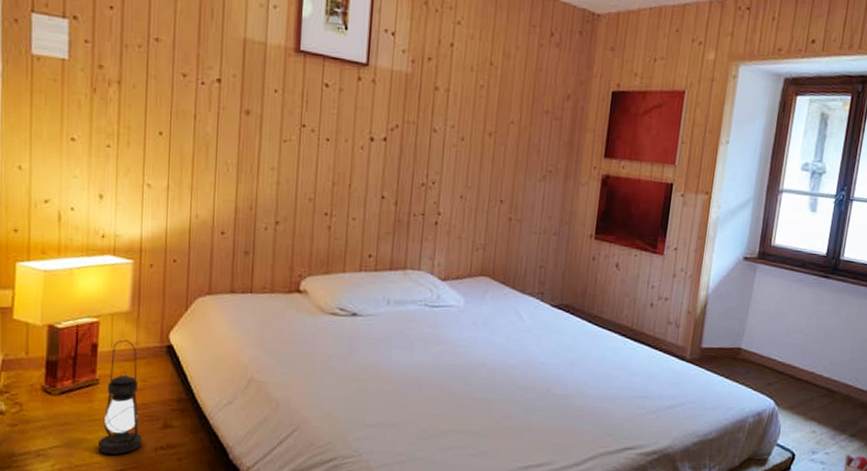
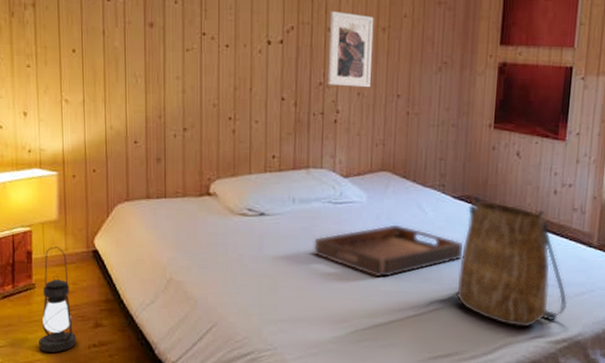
serving tray: none [406,330,560,384] -> present [314,224,464,278]
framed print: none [430,112,481,192] -> present [327,10,374,88]
tote bag: none [550,305,659,439] -> present [456,196,568,328]

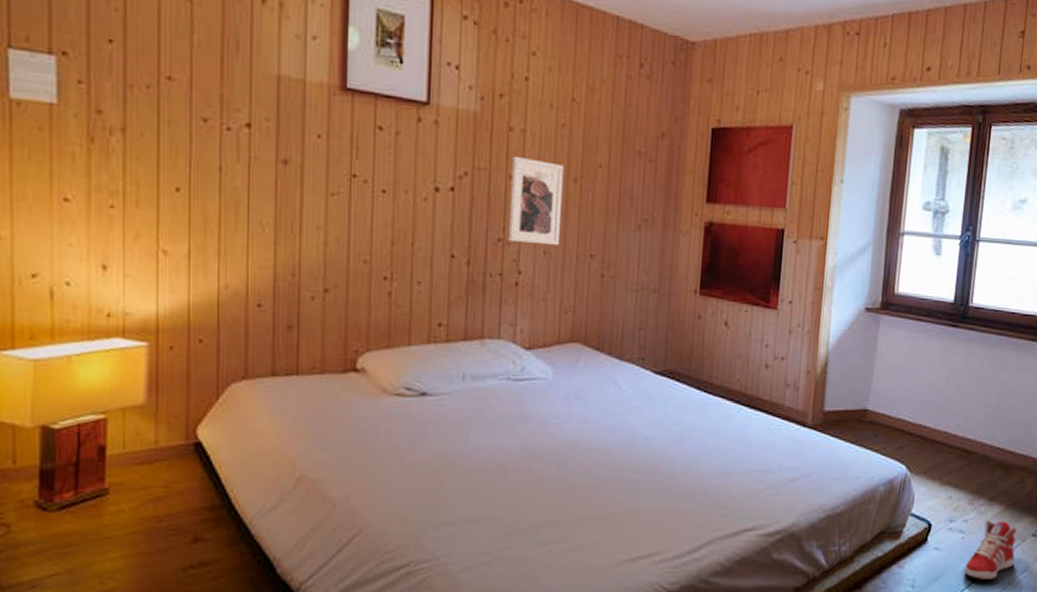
lantern: present [39,246,77,353] -> none [110,438,167,579]
serving tray: present [314,224,464,278] -> none [488,404,666,467]
tote bag: present [456,196,568,328] -> none [657,371,781,519]

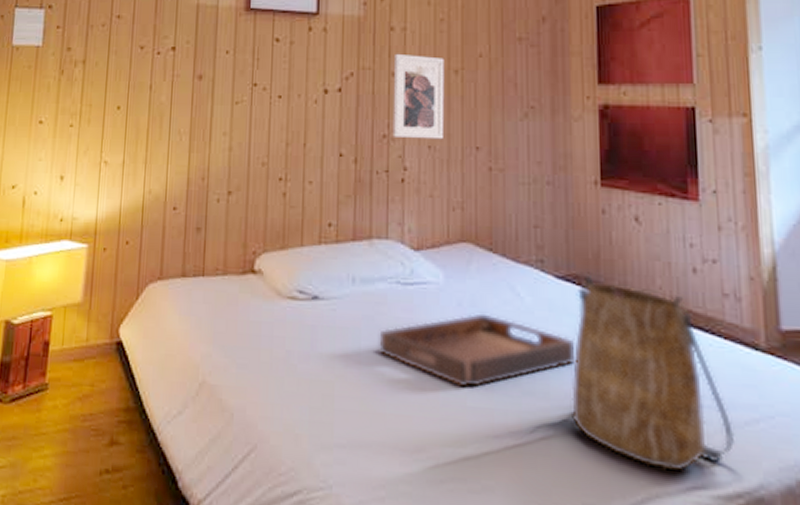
serving tray: none [488,404,666,467] -> present [379,313,576,388]
tote bag: none [657,371,781,519] -> present [571,275,735,472]

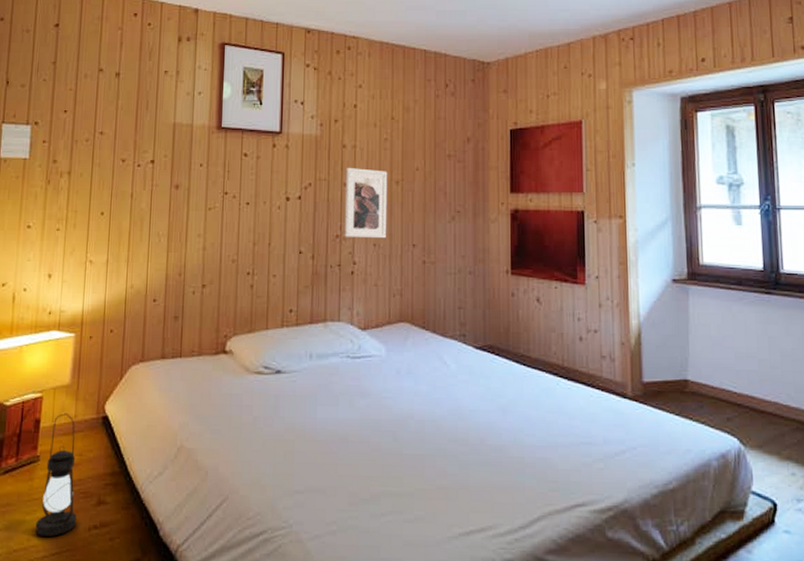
lantern: none [42,336,88,479] -> present [35,413,77,536]
serving tray: present [379,313,576,388] -> none [332,379,489,439]
tote bag: present [571,275,735,472] -> none [485,346,608,494]

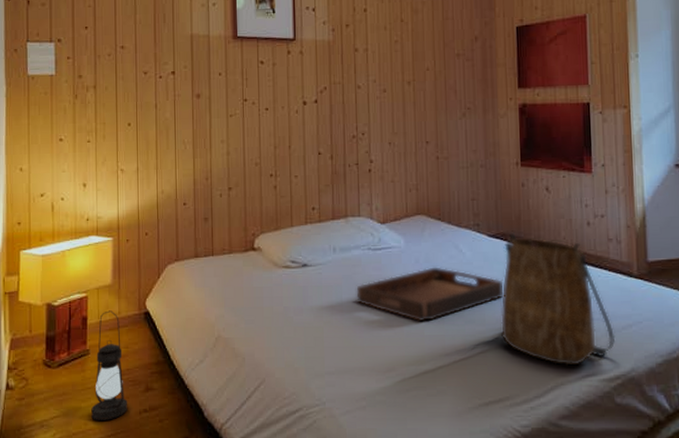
serving tray: none [332,379,489,439] -> present [356,267,504,322]
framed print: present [344,167,388,239] -> none [359,70,401,138]
tote bag: none [485,346,608,494] -> present [500,233,616,366]

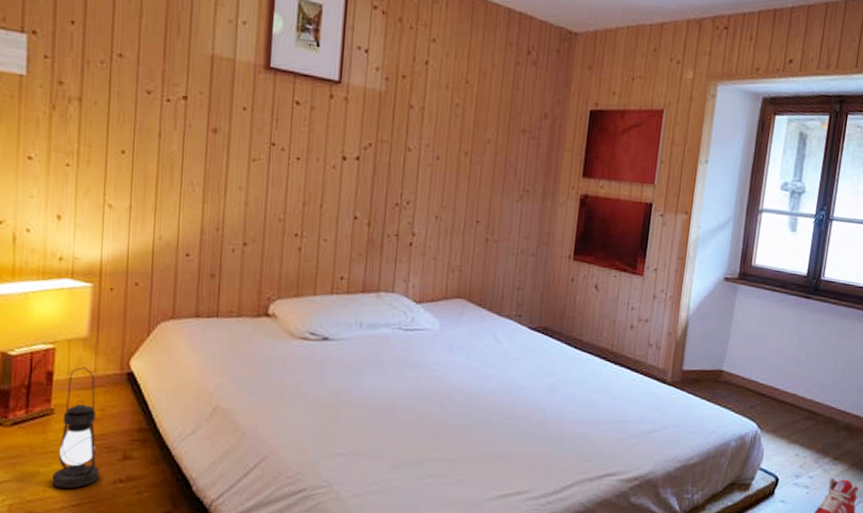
serving tray: present [356,267,504,322] -> none [380,354,538,410]
tote bag: present [500,233,616,366] -> none [528,328,640,465]

